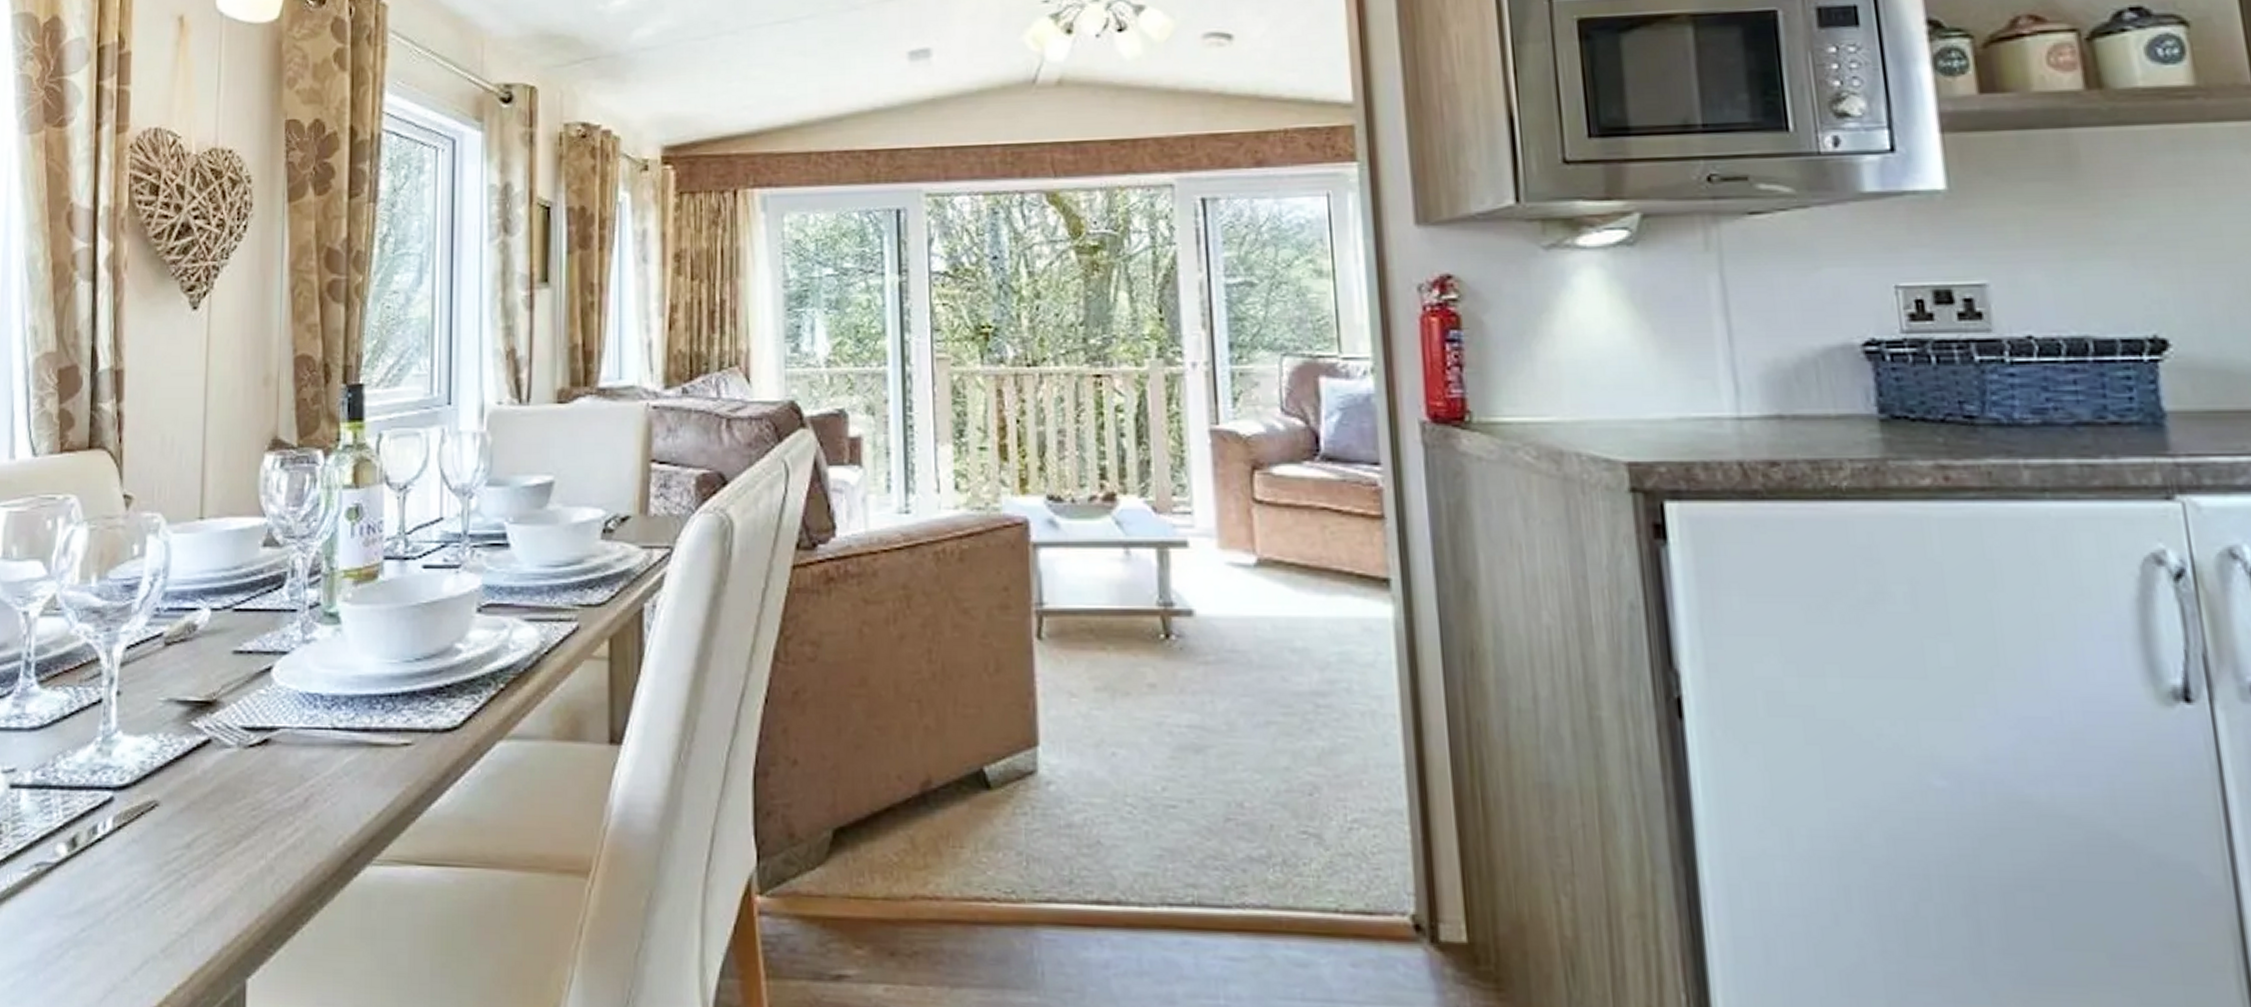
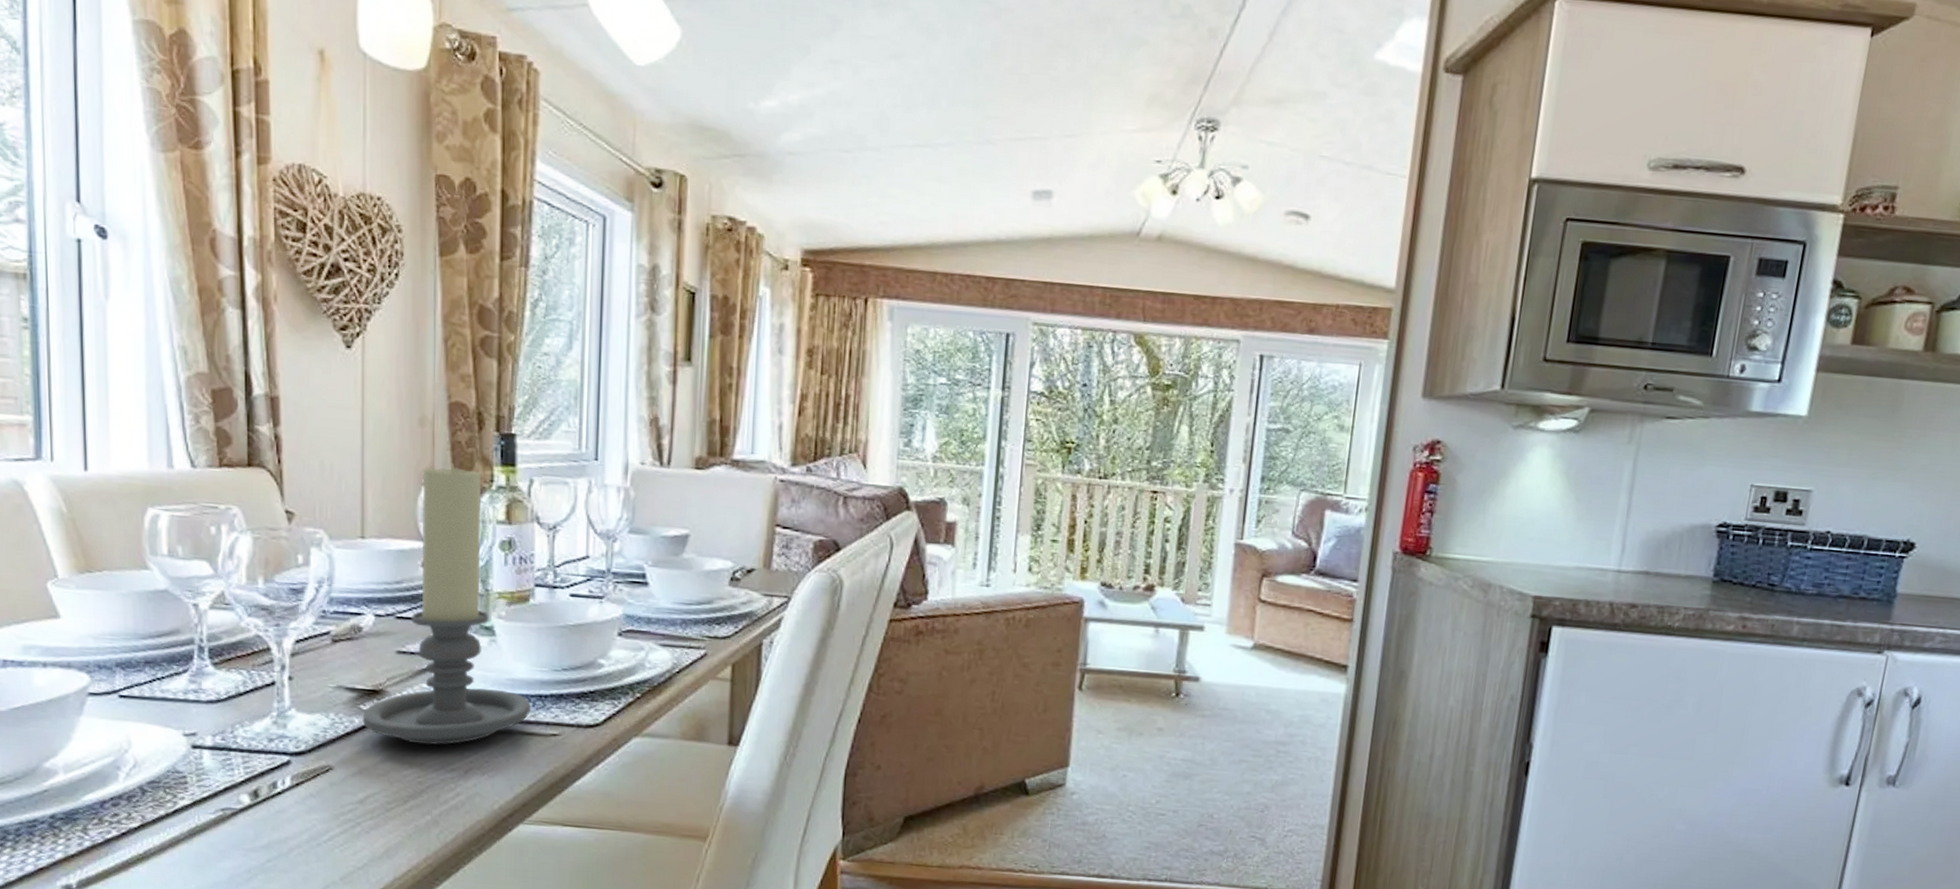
candle holder: none [193,424,381,767] -> present [362,464,532,746]

